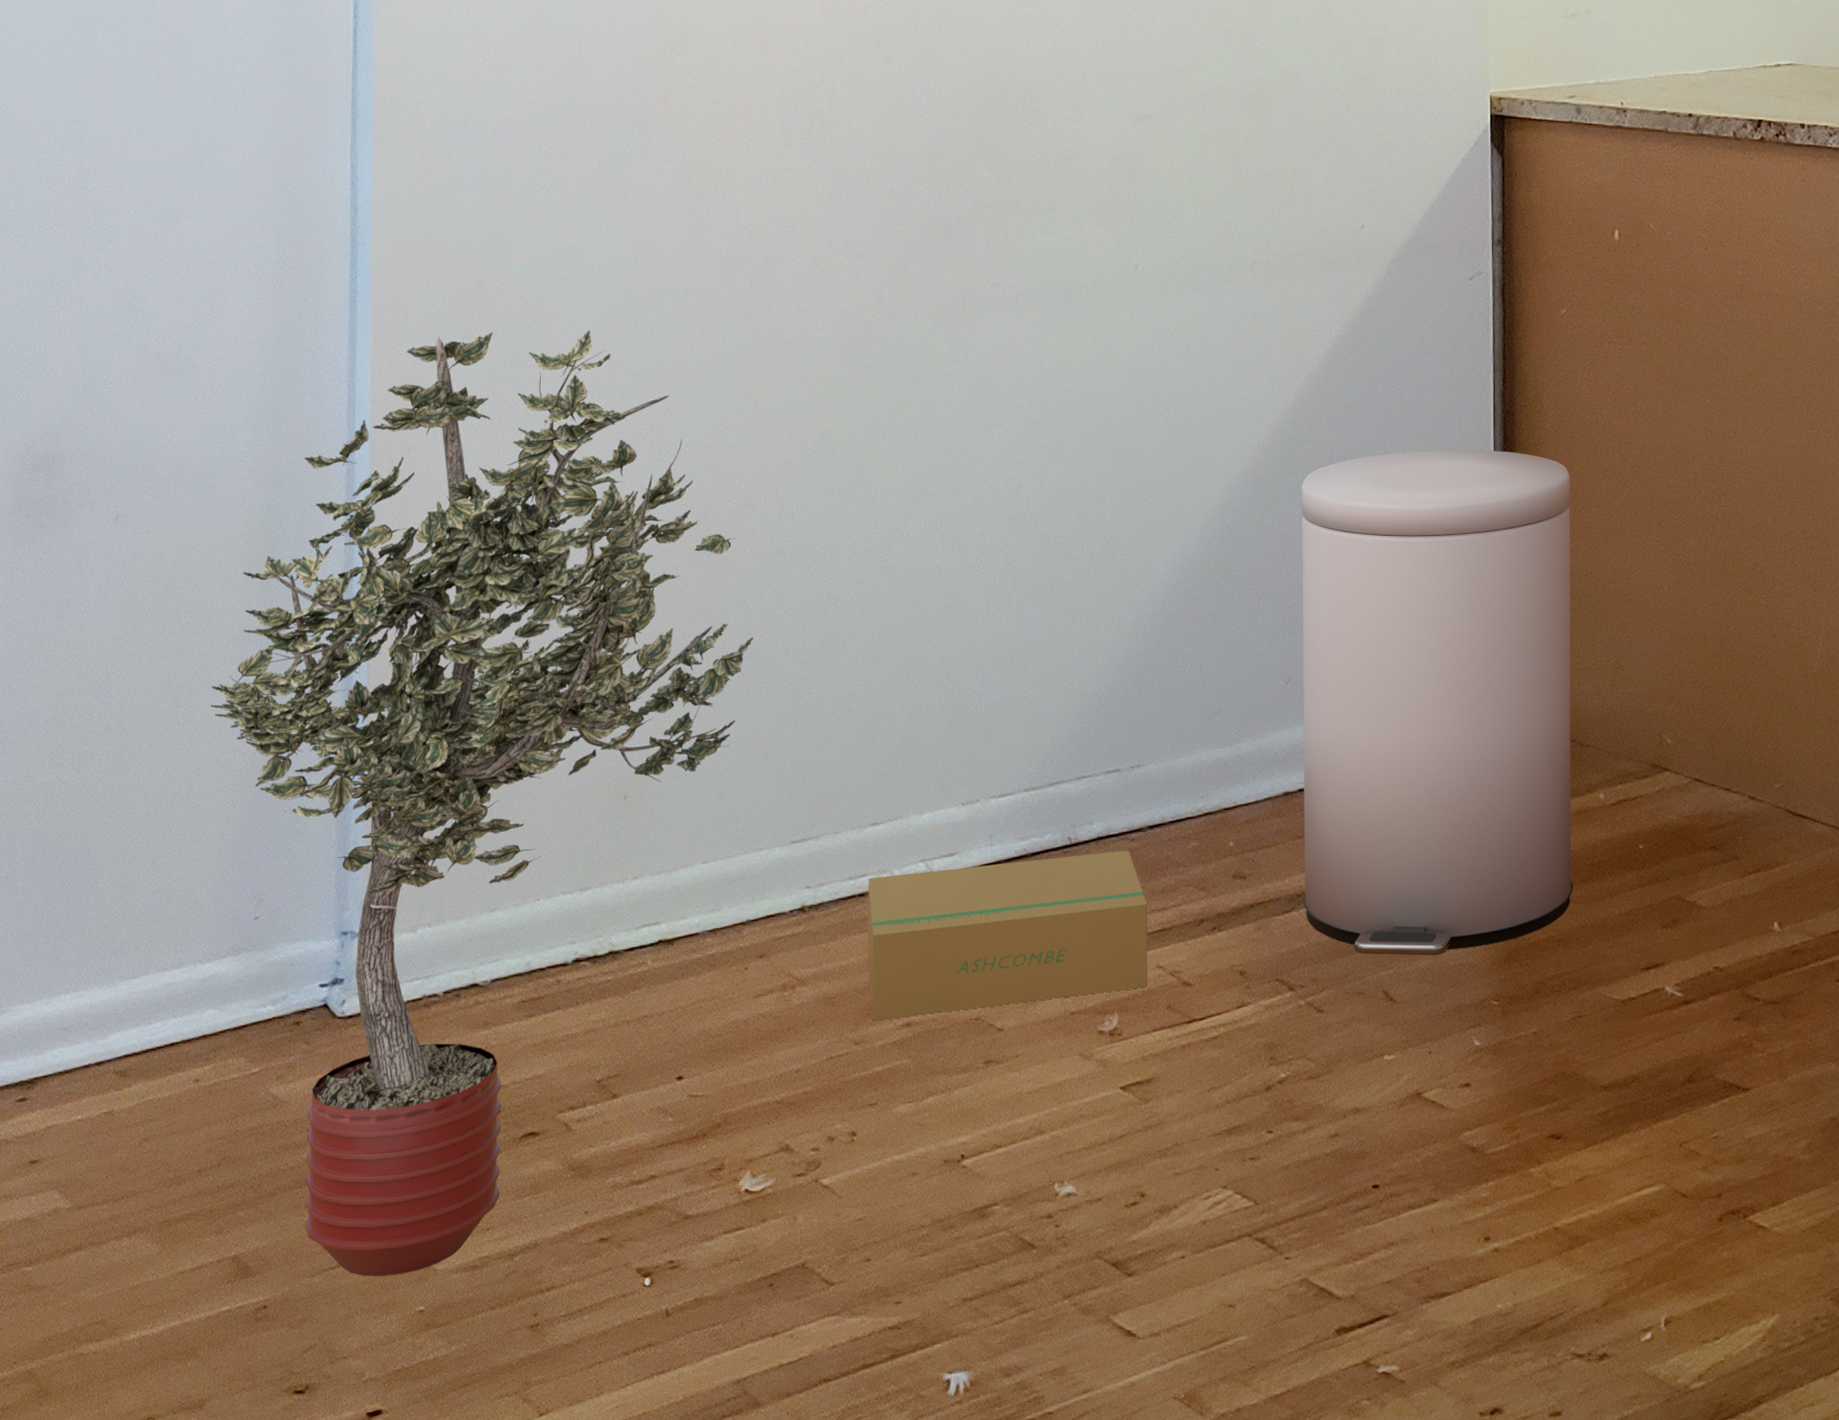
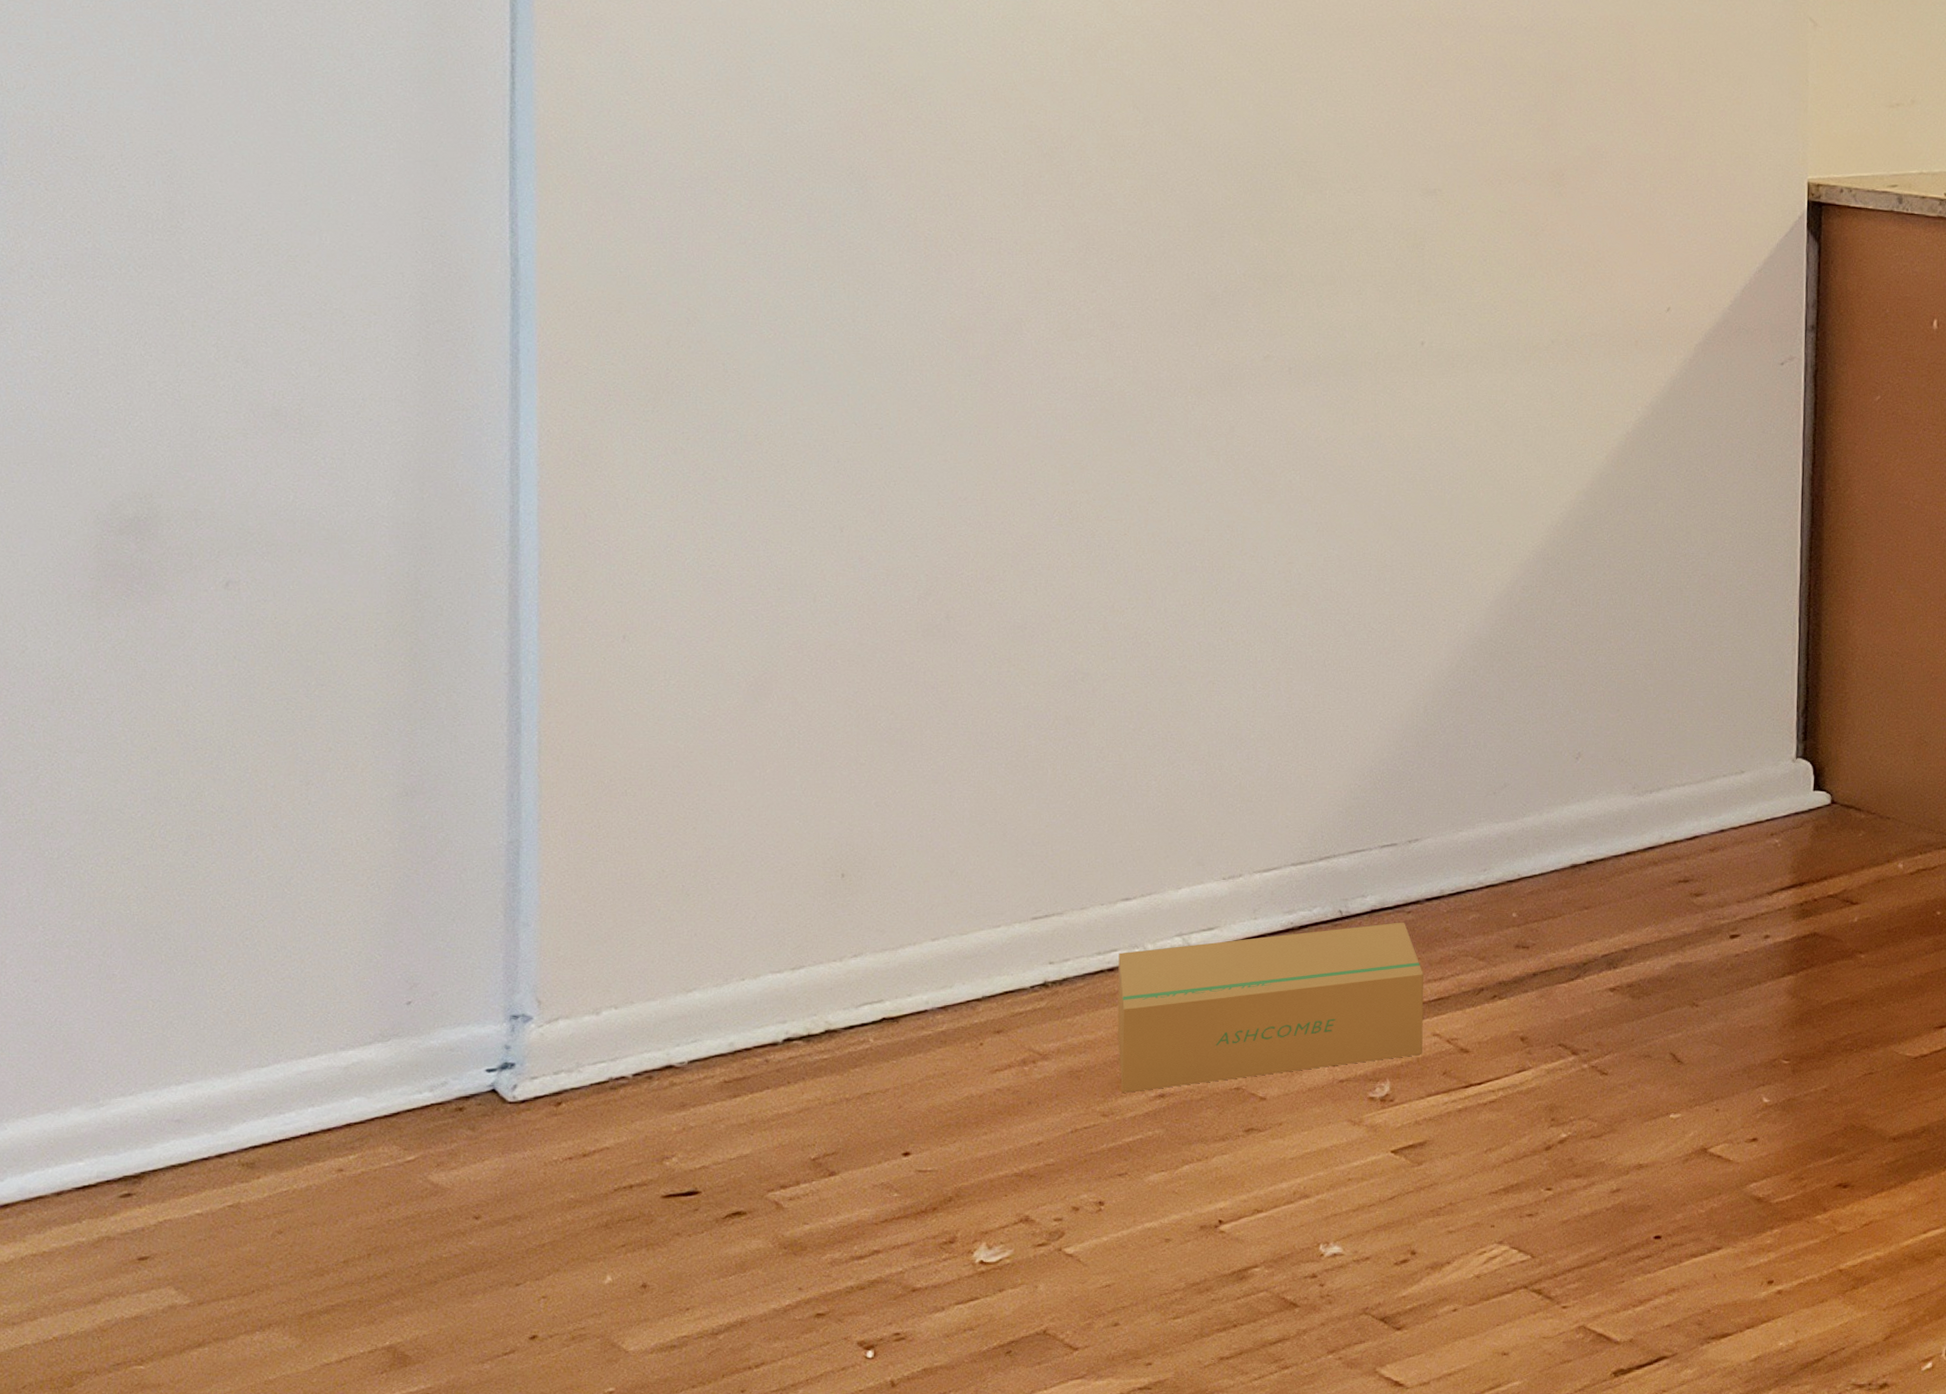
potted tree: present [210,330,753,1277] -> none [348,394,990,1361]
pedal bin: present [1301,449,1573,955] -> none [1589,531,1879,1019]

